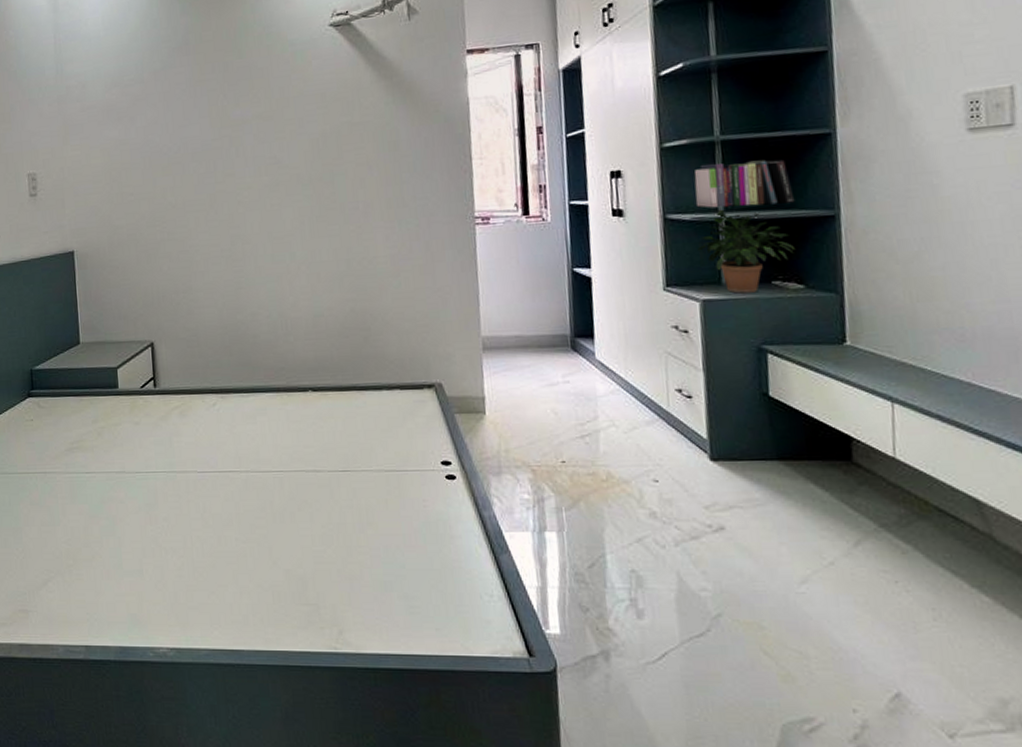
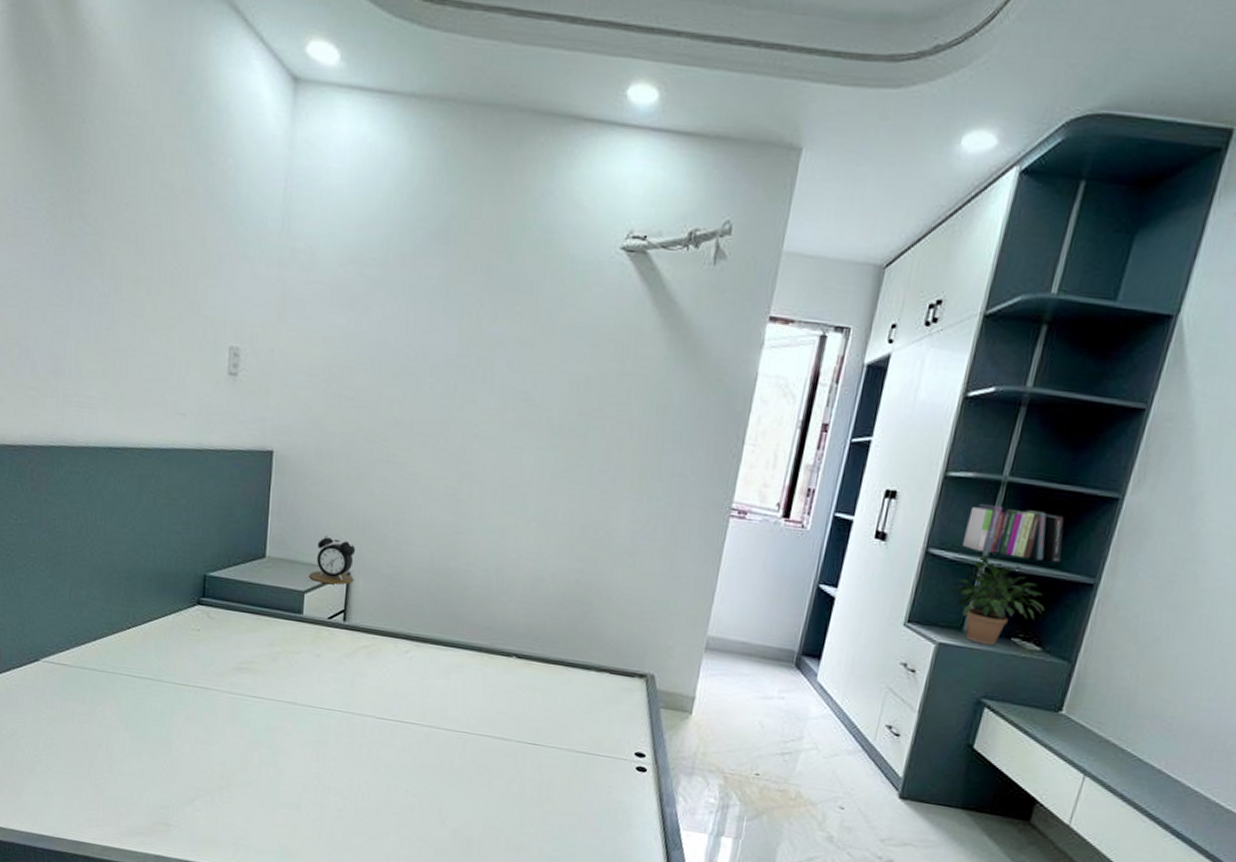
alarm clock: none [118,312,158,357] -> present [309,534,356,586]

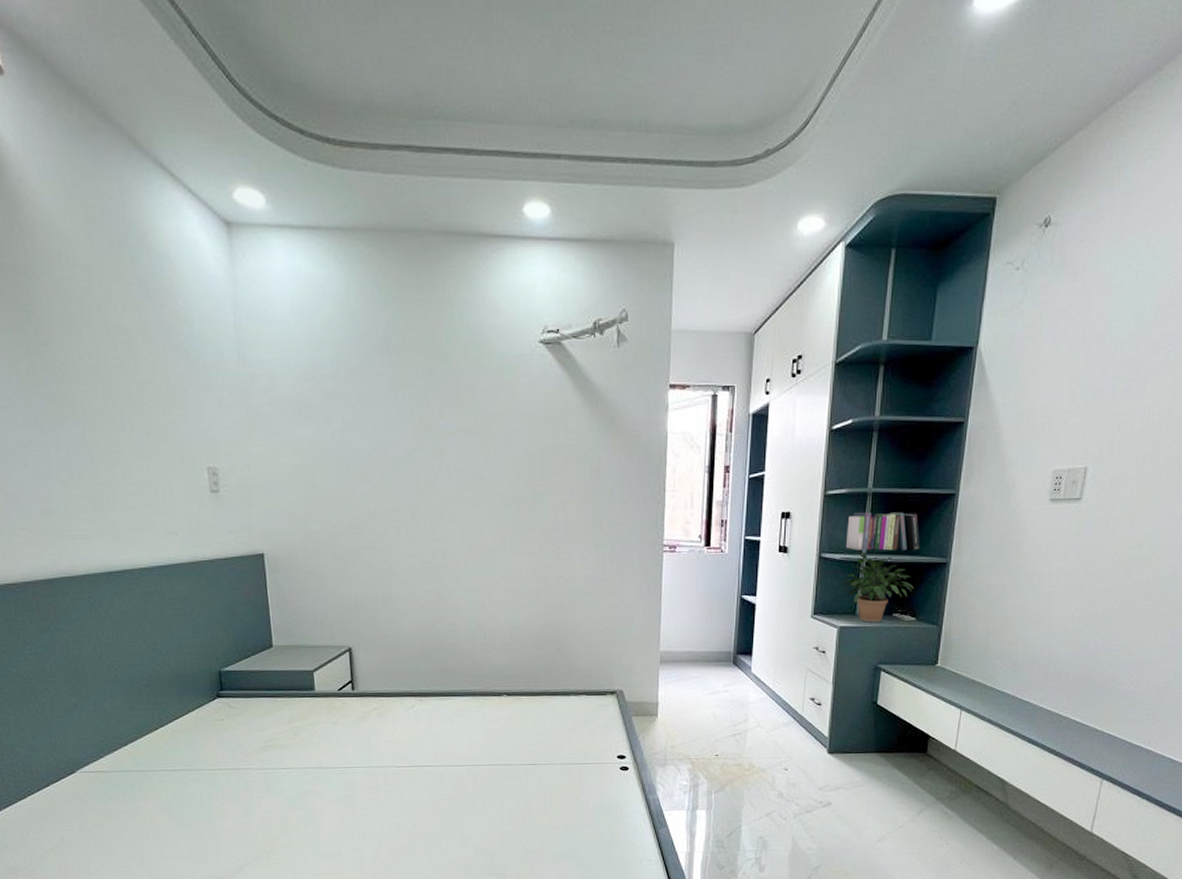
alarm clock: present [309,534,356,586] -> none [314,618,356,661]

